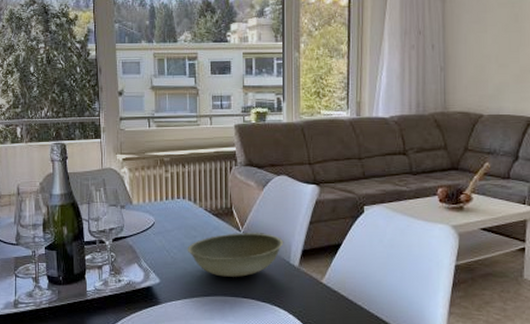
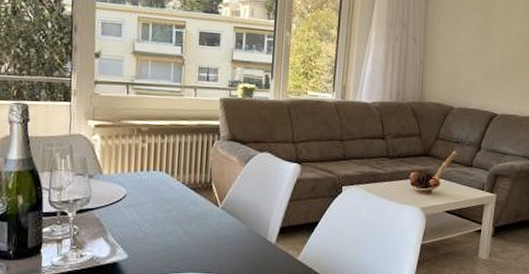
bowl: present [187,233,284,277] -> none [160,208,263,253]

